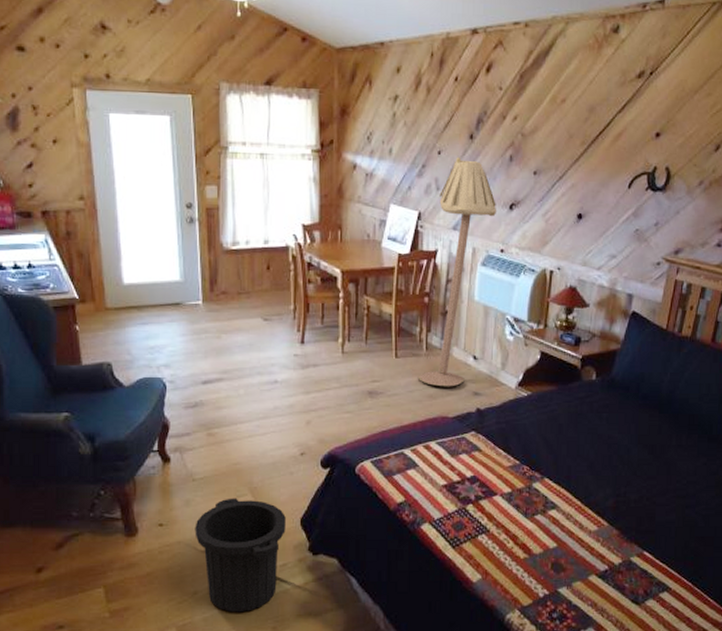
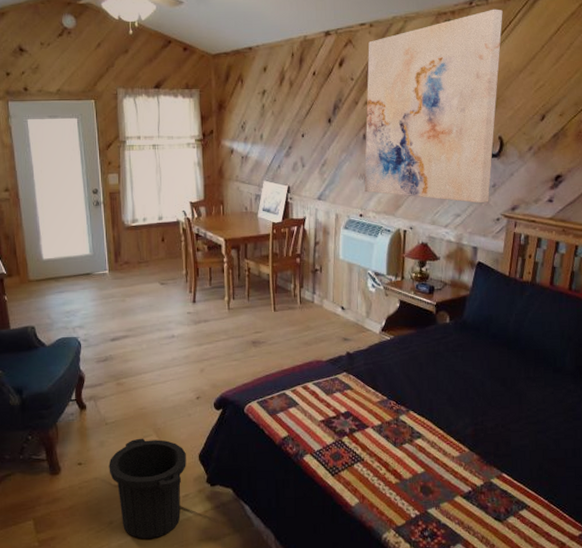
floor lamp: present [419,157,497,387] -> none [295,138,355,335]
wall art: none [508,15,681,244] -> present [364,9,503,204]

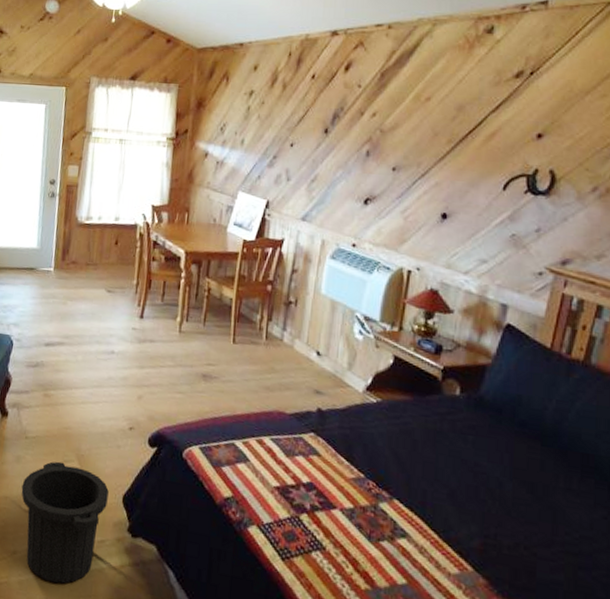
wall art: present [364,9,503,204] -> none [361,15,568,251]

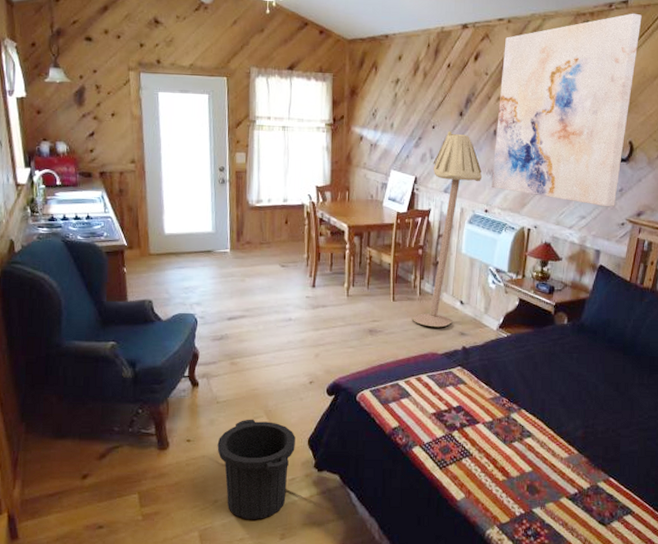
floor lamp: none [256,150,351,382] -> present [412,131,483,328]
wall art: none [361,15,568,251] -> present [491,13,642,207]

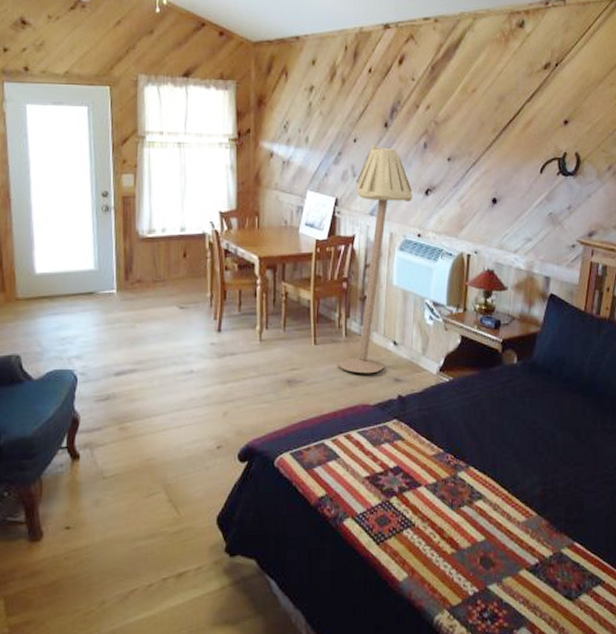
trash can: present [217,419,295,520] -> none [104,496,201,623]
wall art: present [491,13,642,207] -> none [424,11,582,227]

